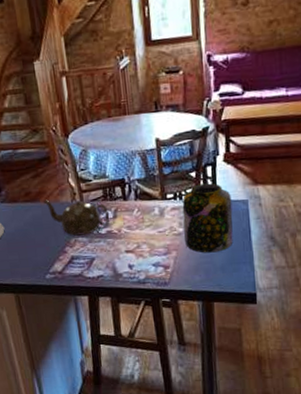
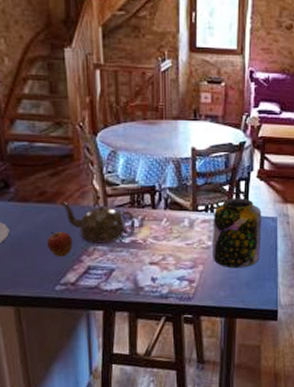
fruit: none [35,226,57,249] -> present [46,231,73,257]

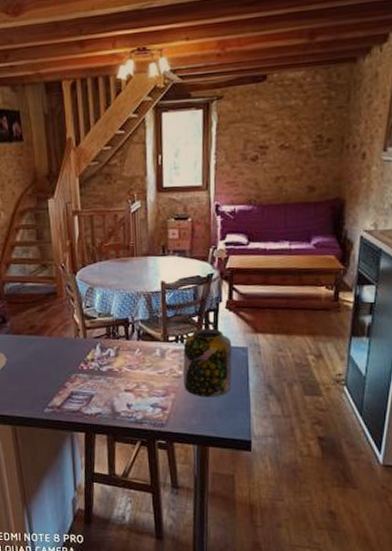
fruit: present [46,231,73,257] -> none [36,360,58,383]
teapot: present [61,202,136,244] -> none [48,334,112,372]

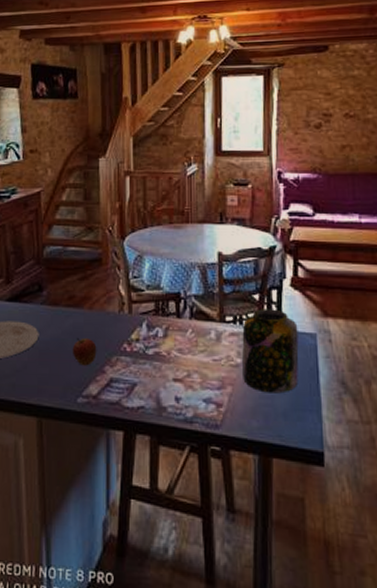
fruit: none [36,360,58,383] -> present [72,337,97,366]

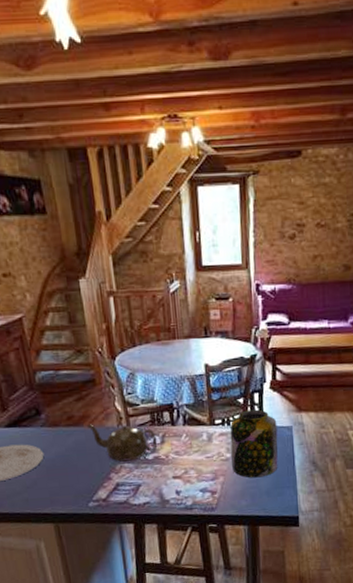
fruit: present [72,337,97,366] -> none [77,451,102,476]
teapot: none [88,307,160,354] -> present [88,424,158,462]

